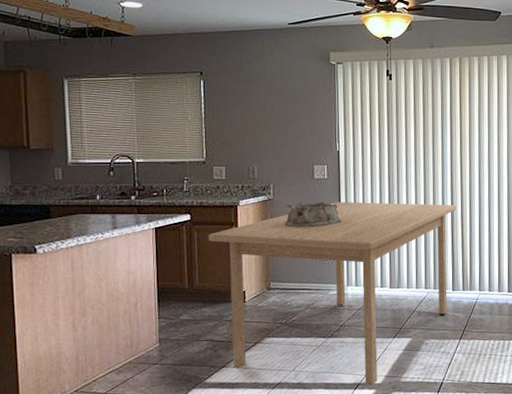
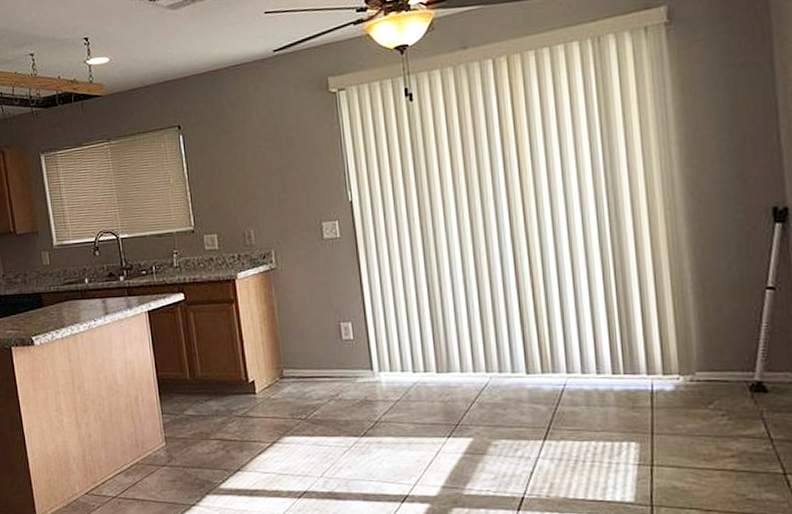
table: present [208,202,457,386] -> none [205,258,522,499]
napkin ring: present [285,201,342,228] -> none [293,267,364,302]

